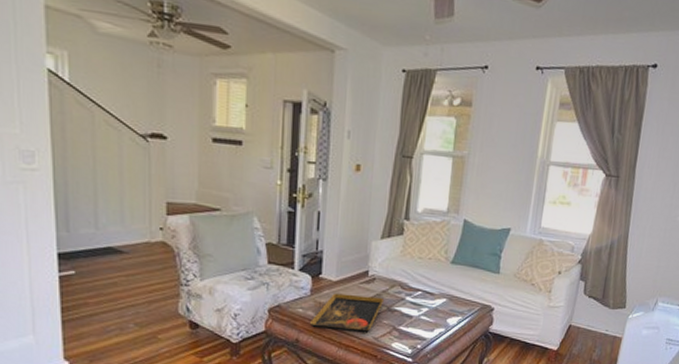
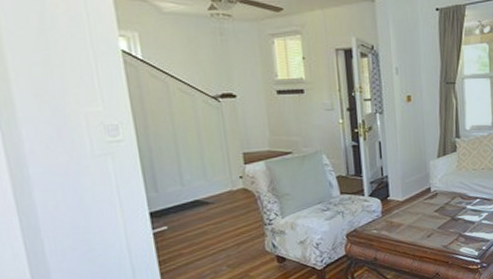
decorative tray: present [310,293,385,333] -> none [385,209,448,246]

